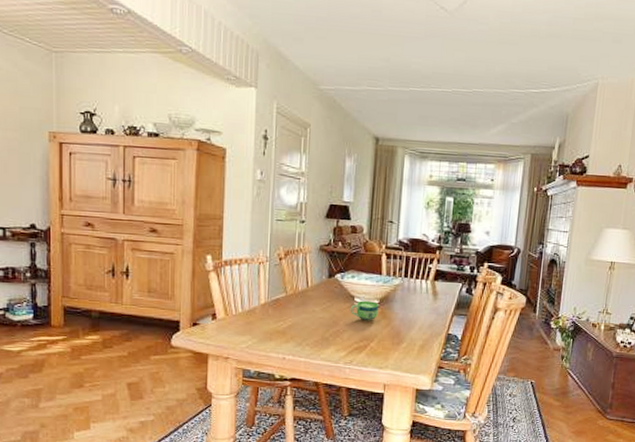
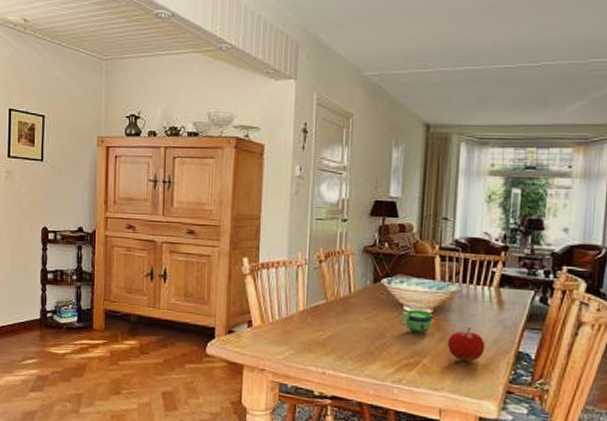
fruit: none [391,314,422,344] -> present [448,327,485,362]

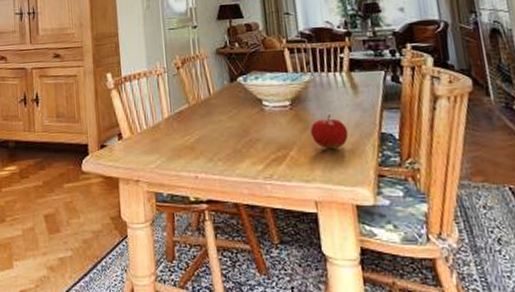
cup: present [398,309,433,334] -> none [259,103,293,127]

